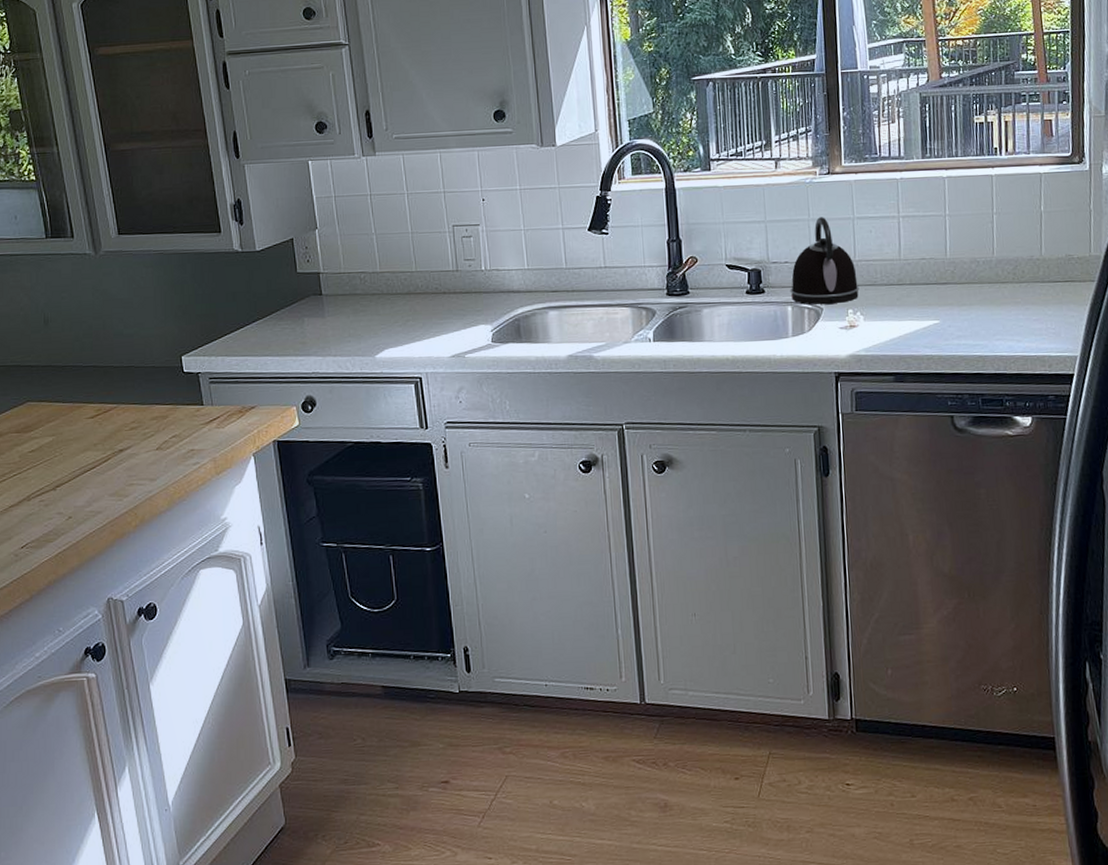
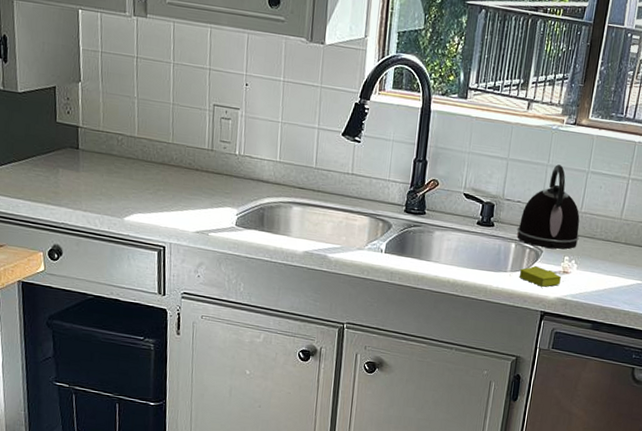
sponge: none [792,325,853,349] -> present [509,265,564,289]

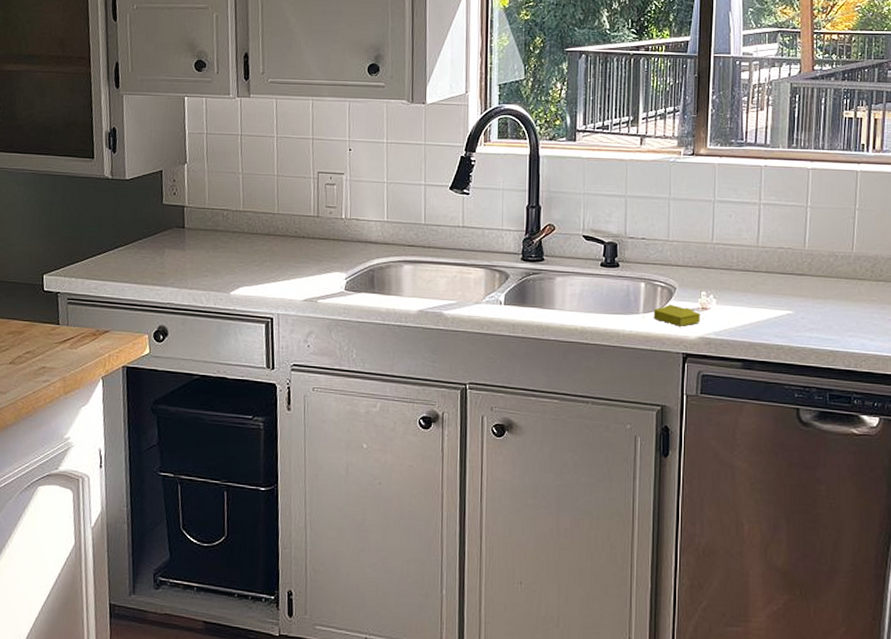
kettle: present [517,164,580,249] -> none [644,197,714,284]

